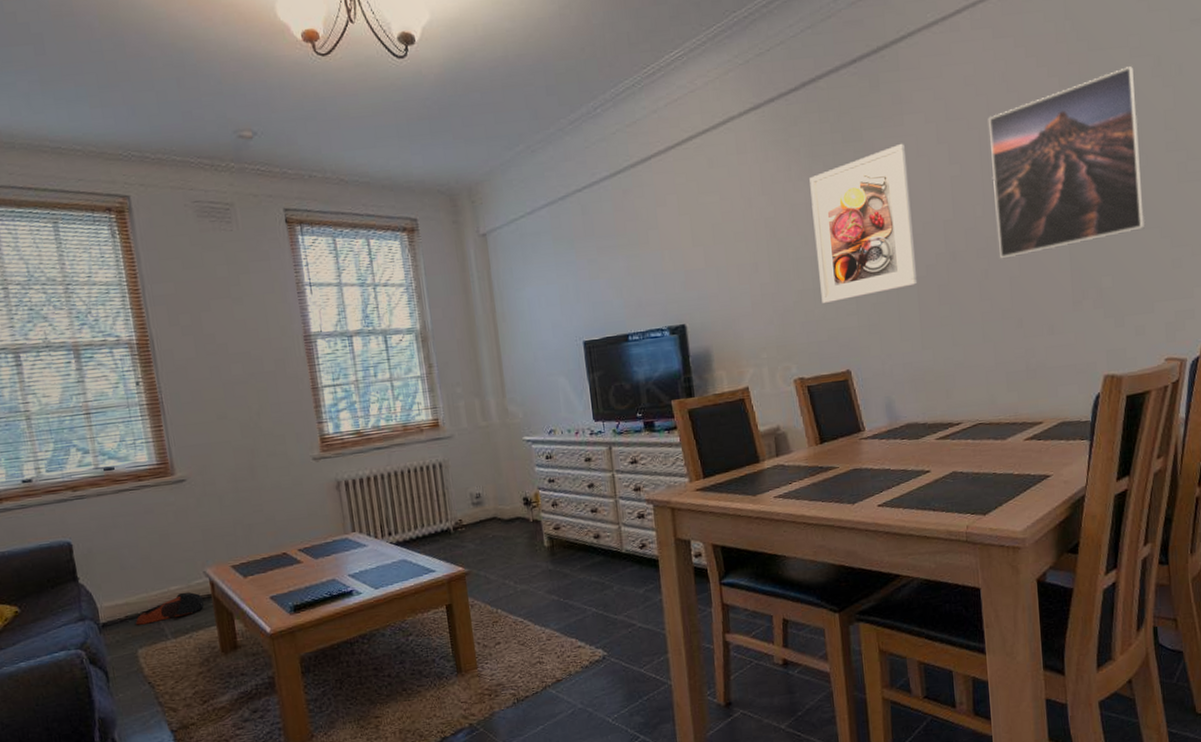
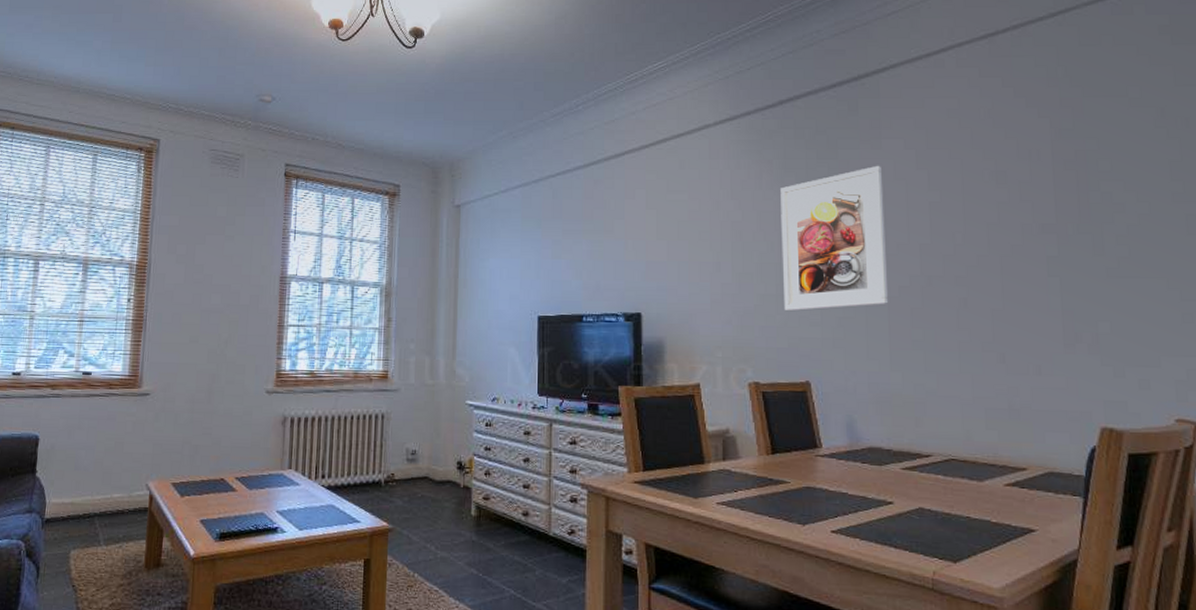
bag: present [136,592,204,625] -> none [75,501,140,527]
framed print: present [988,65,1146,259] -> none [971,114,1149,290]

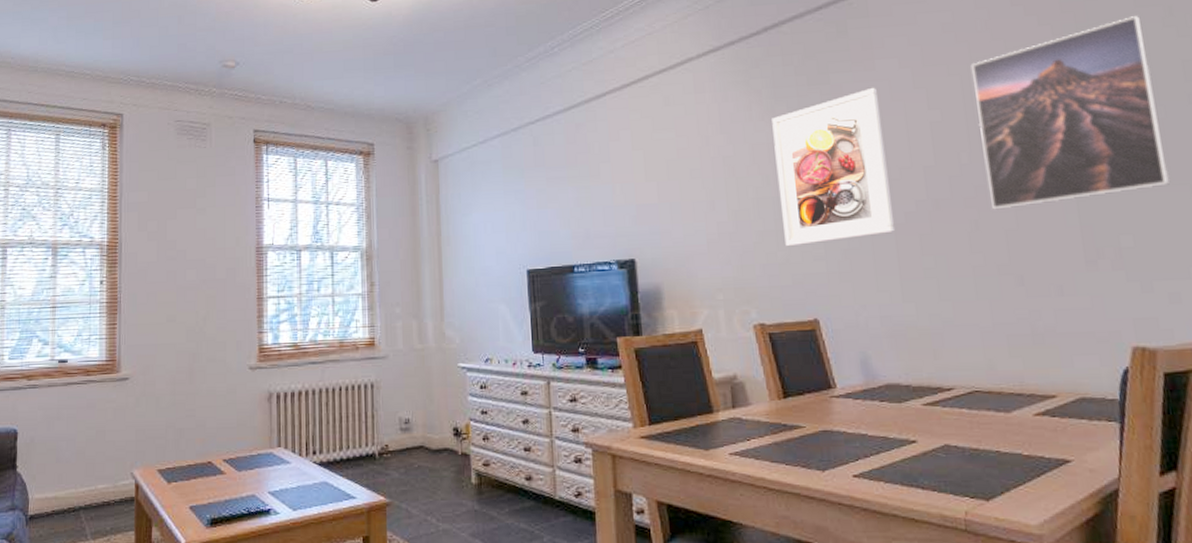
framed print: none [971,114,1149,290] -> present [970,15,1171,210]

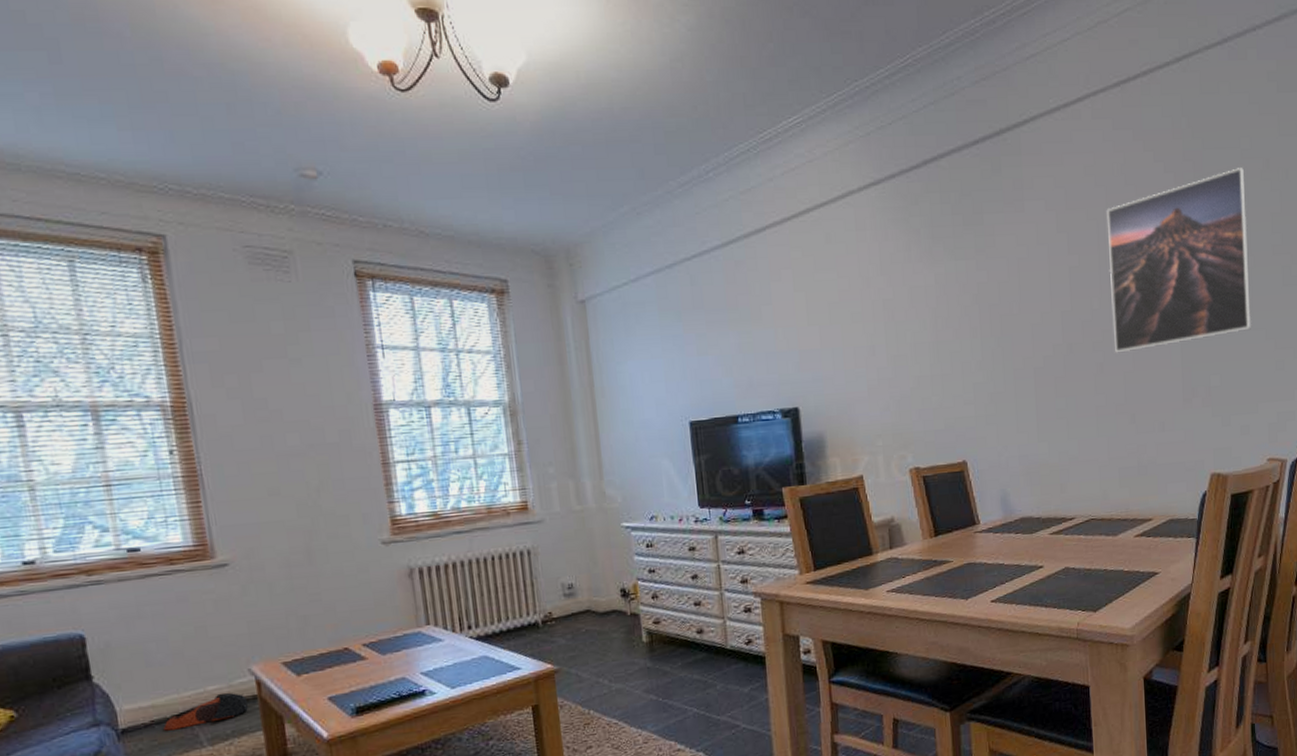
bag: none [60,492,126,521] -> present [164,692,248,731]
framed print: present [772,87,896,247] -> none [929,229,1035,392]

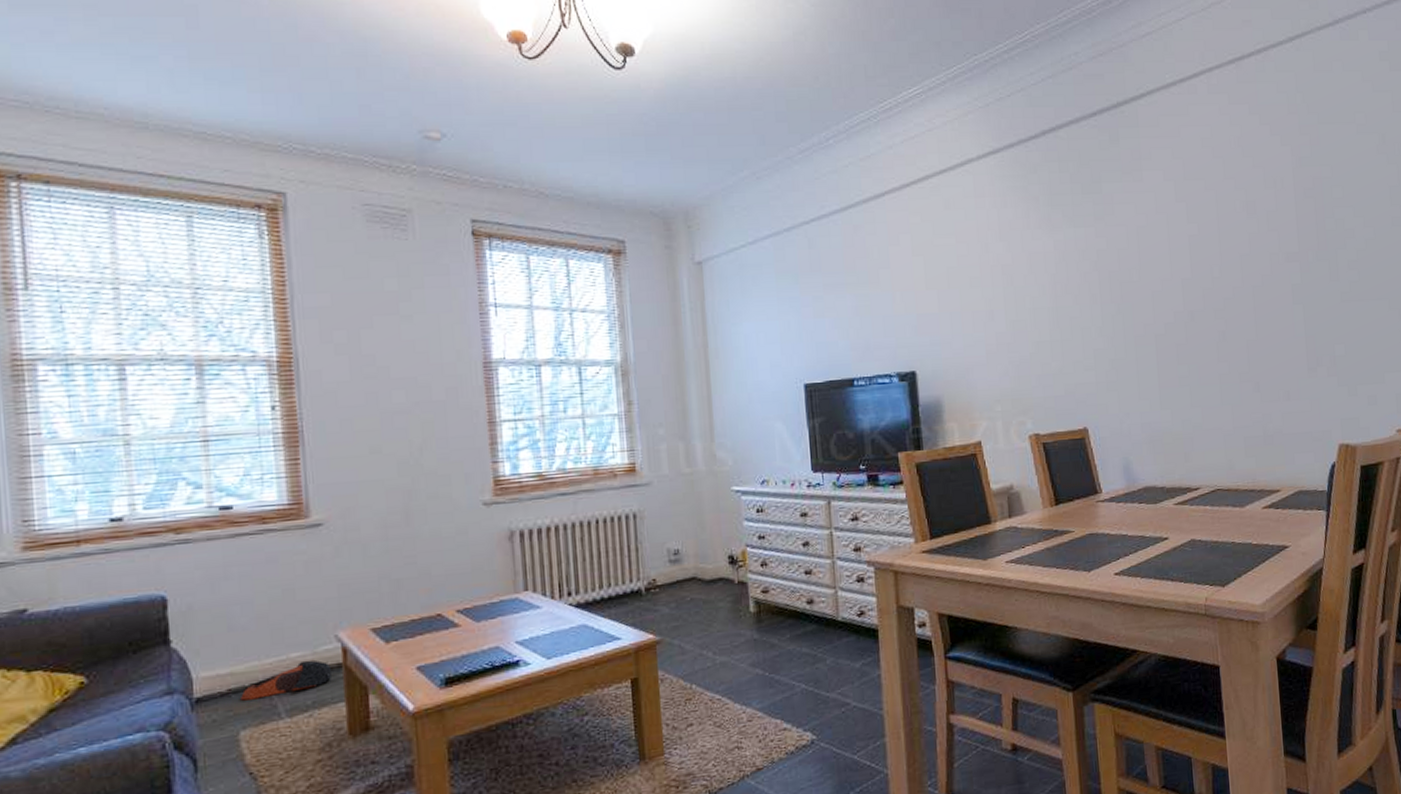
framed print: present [1106,166,1252,353] -> none [1224,141,1375,321]

